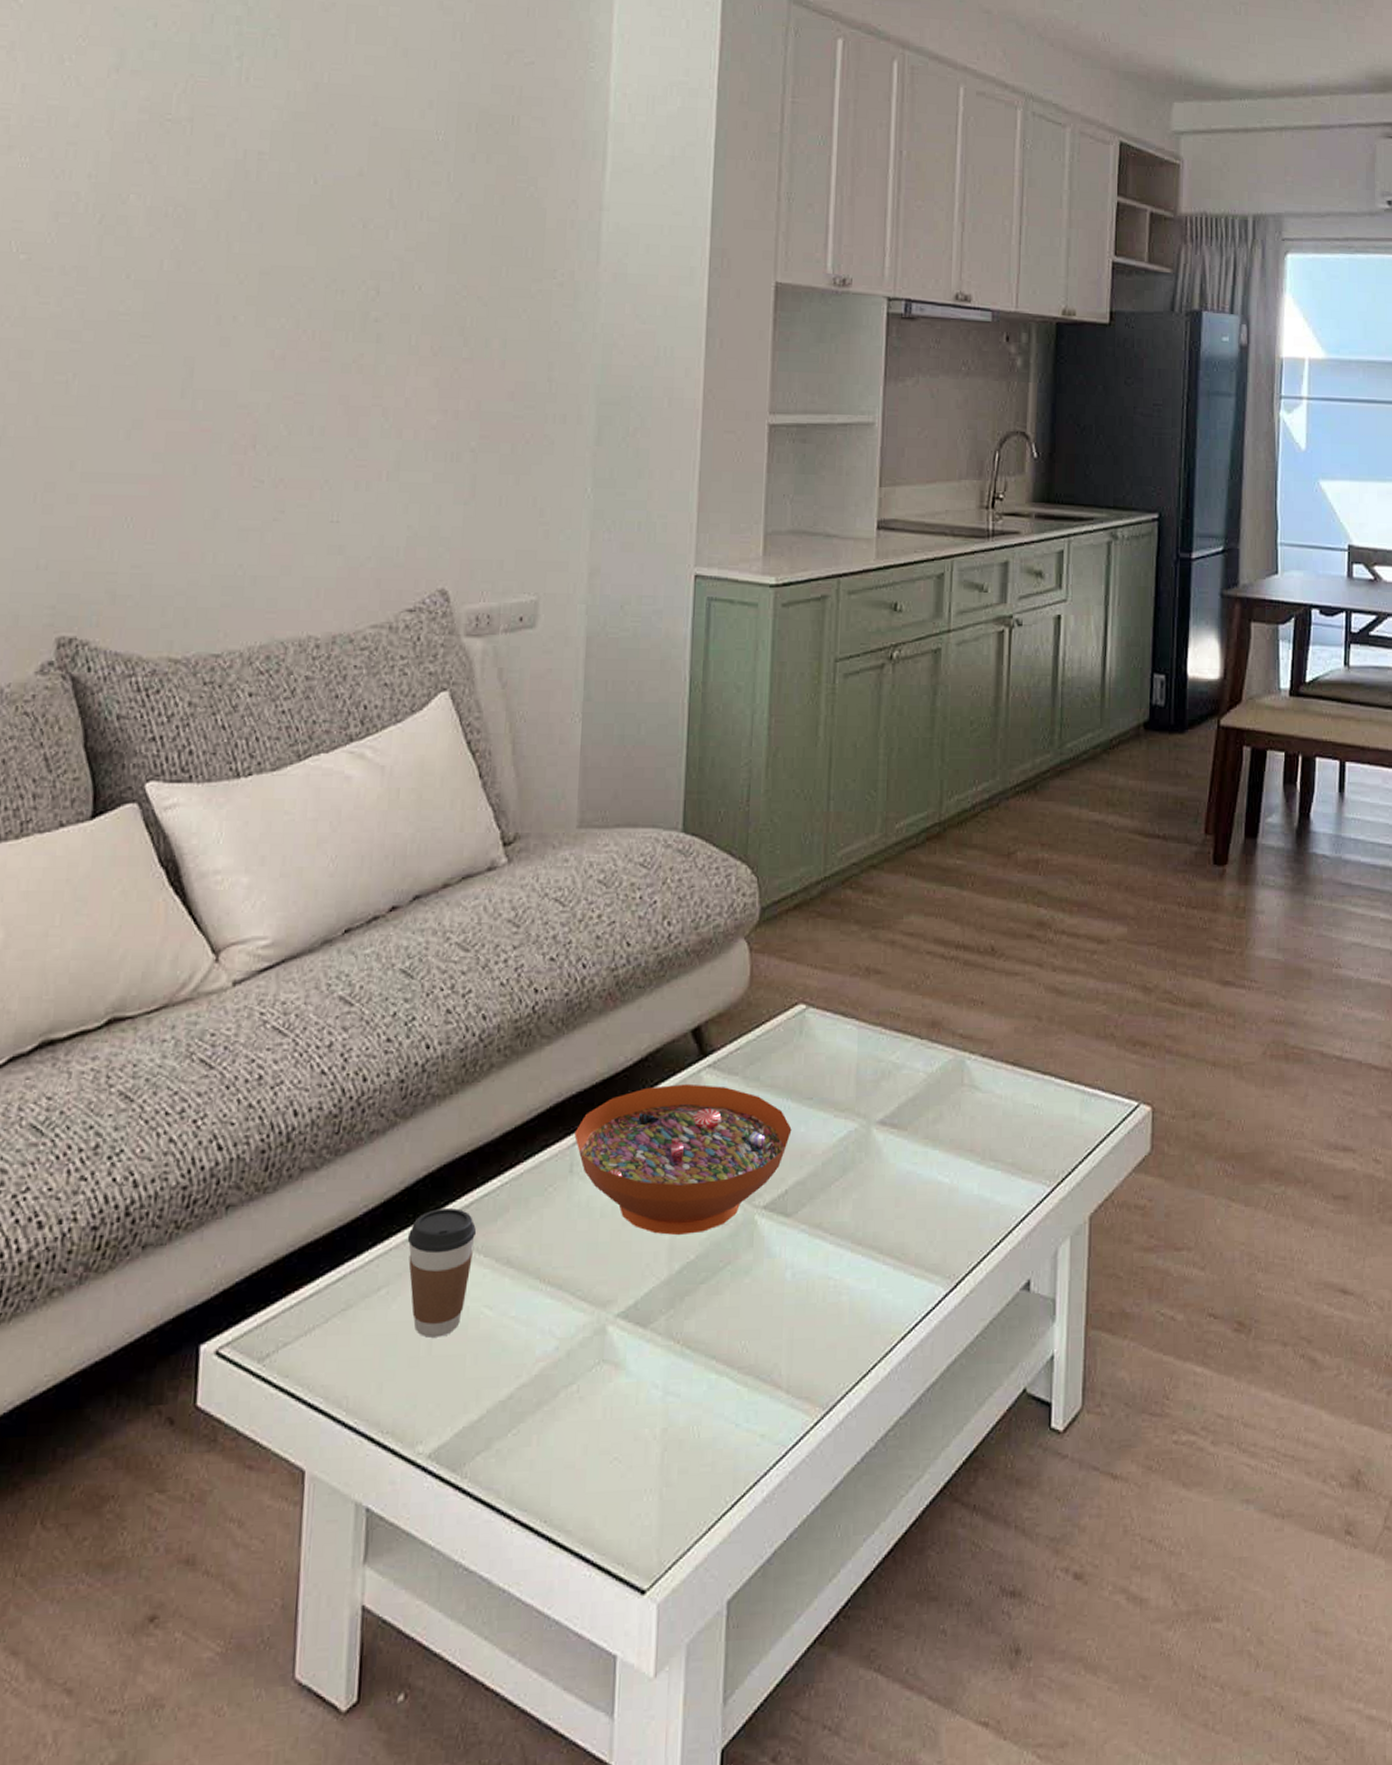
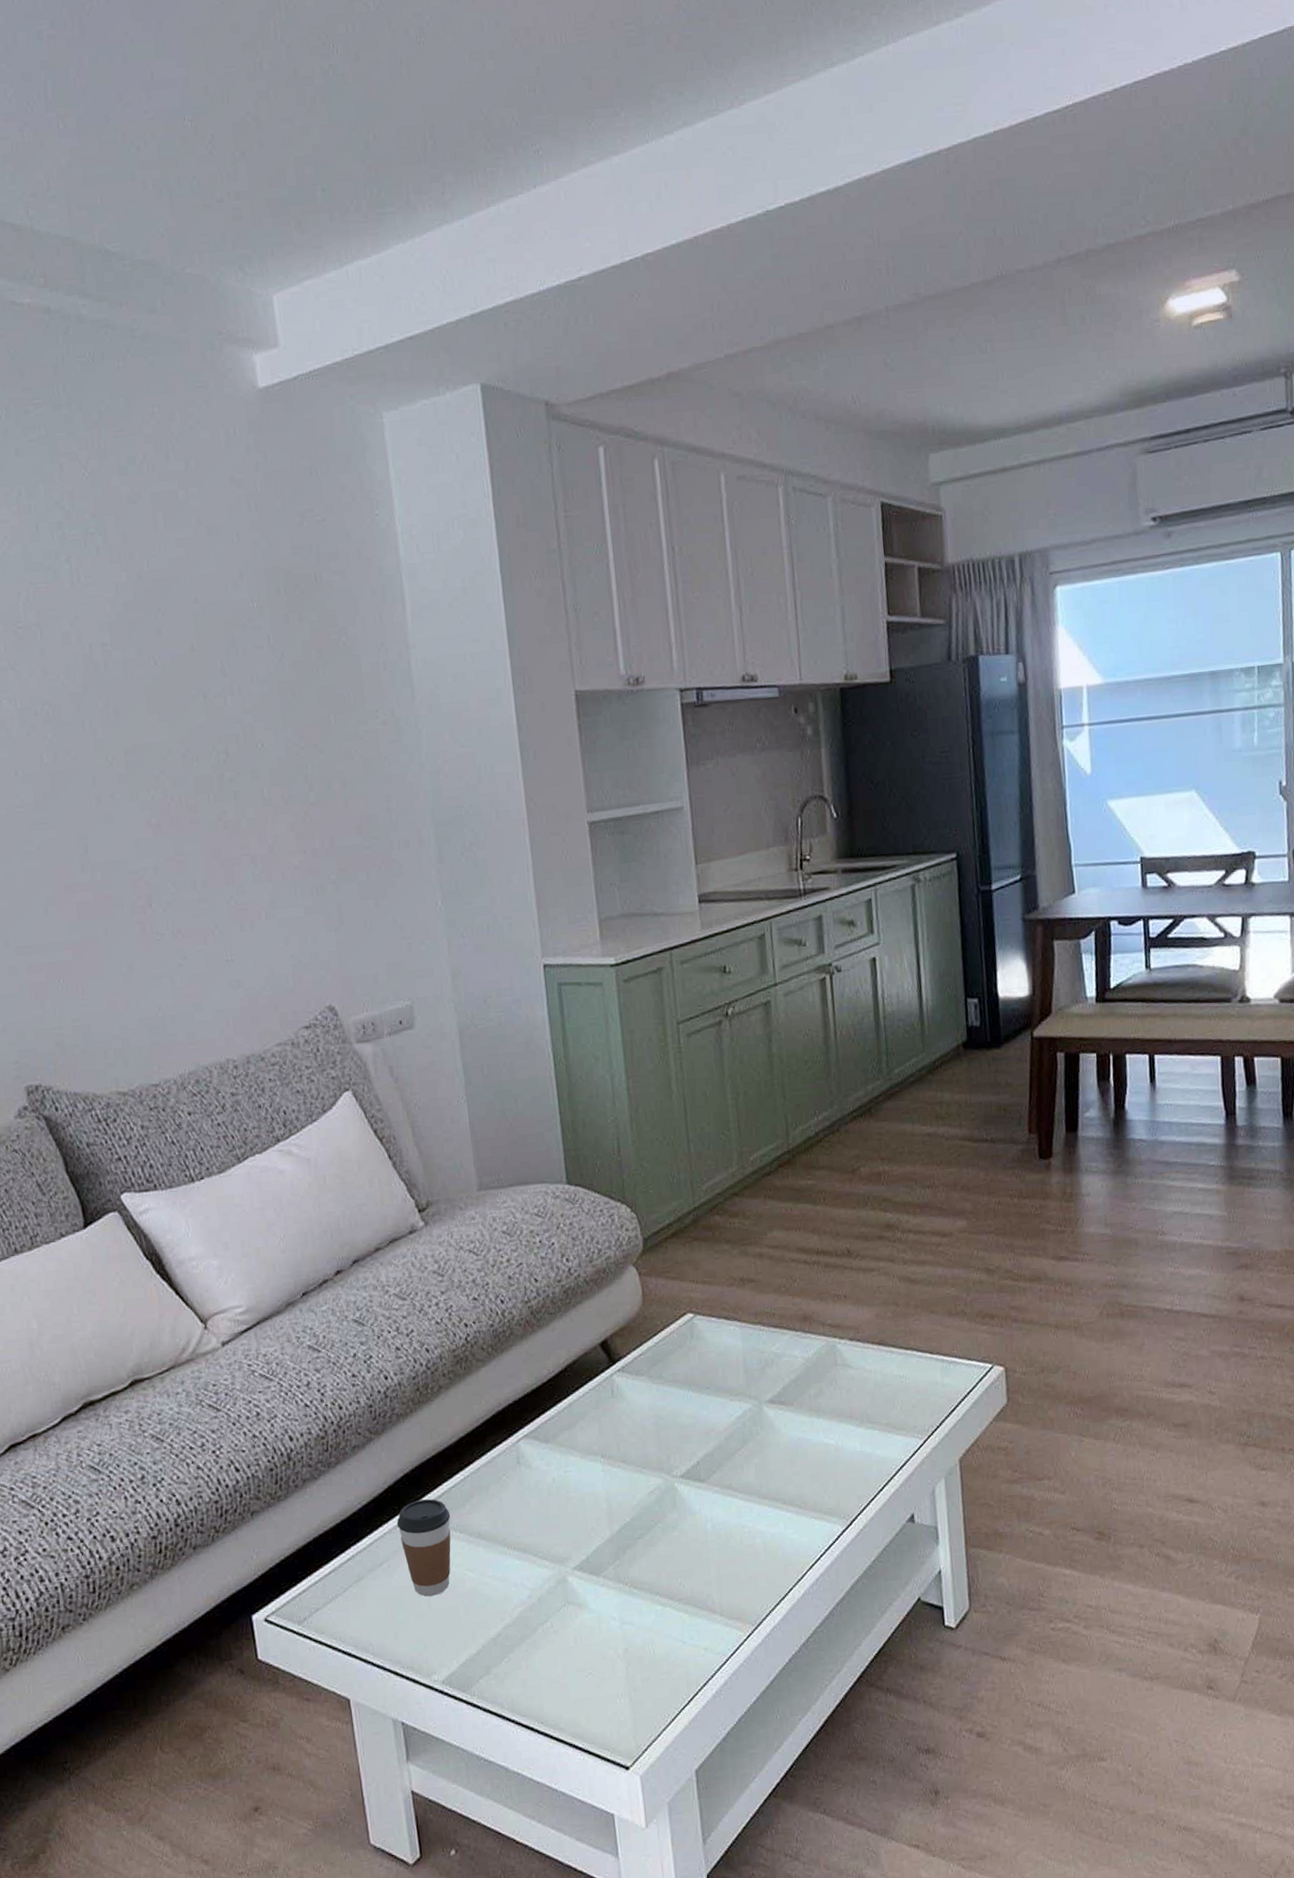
decorative bowl: present [574,1083,792,1235] -> none [516,1385,696,1504]

